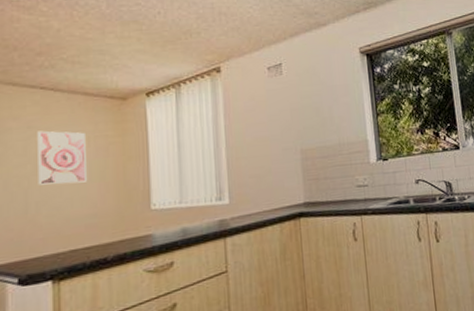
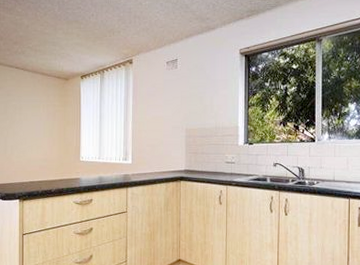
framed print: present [37,130,87,185] -> none [13,98,41,136]

